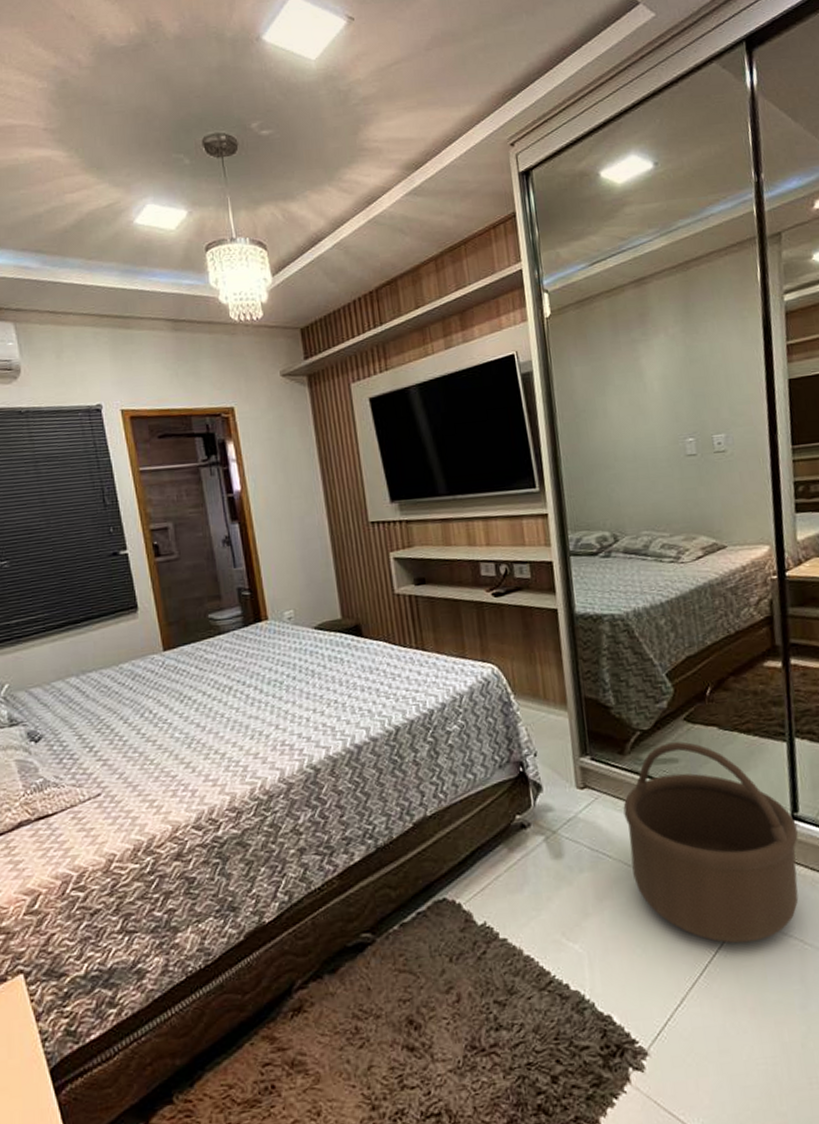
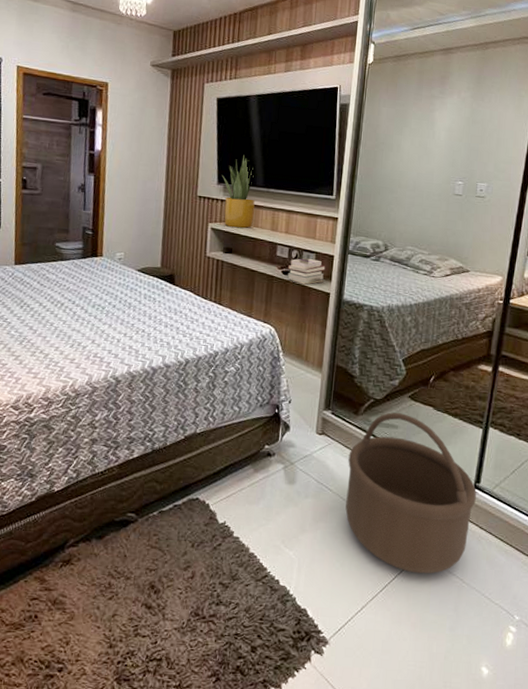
planter: none [394,459,444,552] -> present [222,154,255,228]
books: none [497,570,547,605] -> present [287,257,326,285]

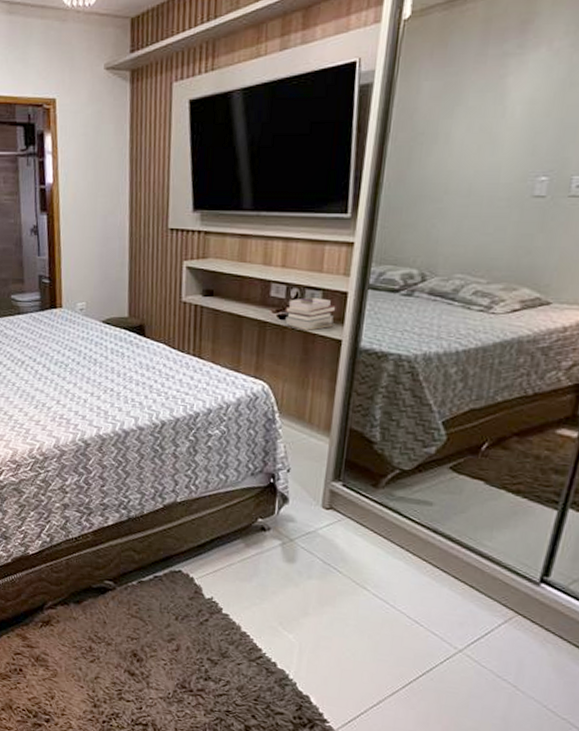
planter: present [222,154,255,228] -> none [198,170,241,265]
basket: present [345,412,476,574] -> none [359,486,543,676]

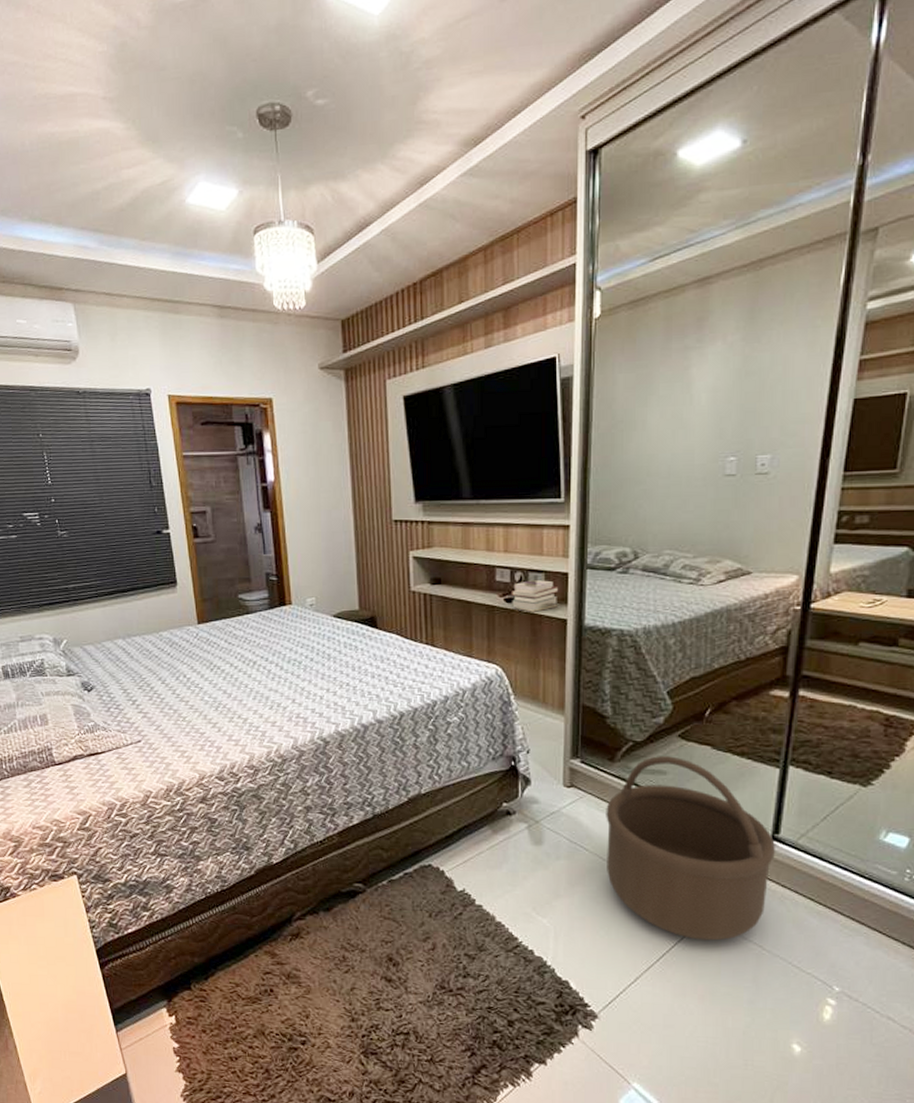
basket: none [359,486,543,676] -> present [606,756,775,941]

